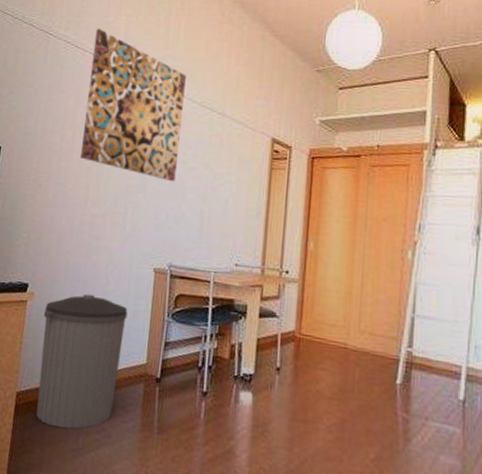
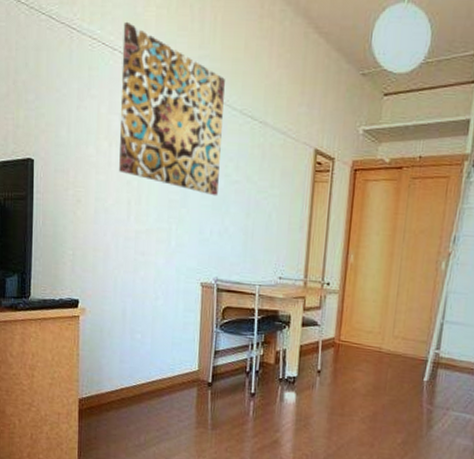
trash can: present [36,293,128,429] -> none [96,308,178,429]

